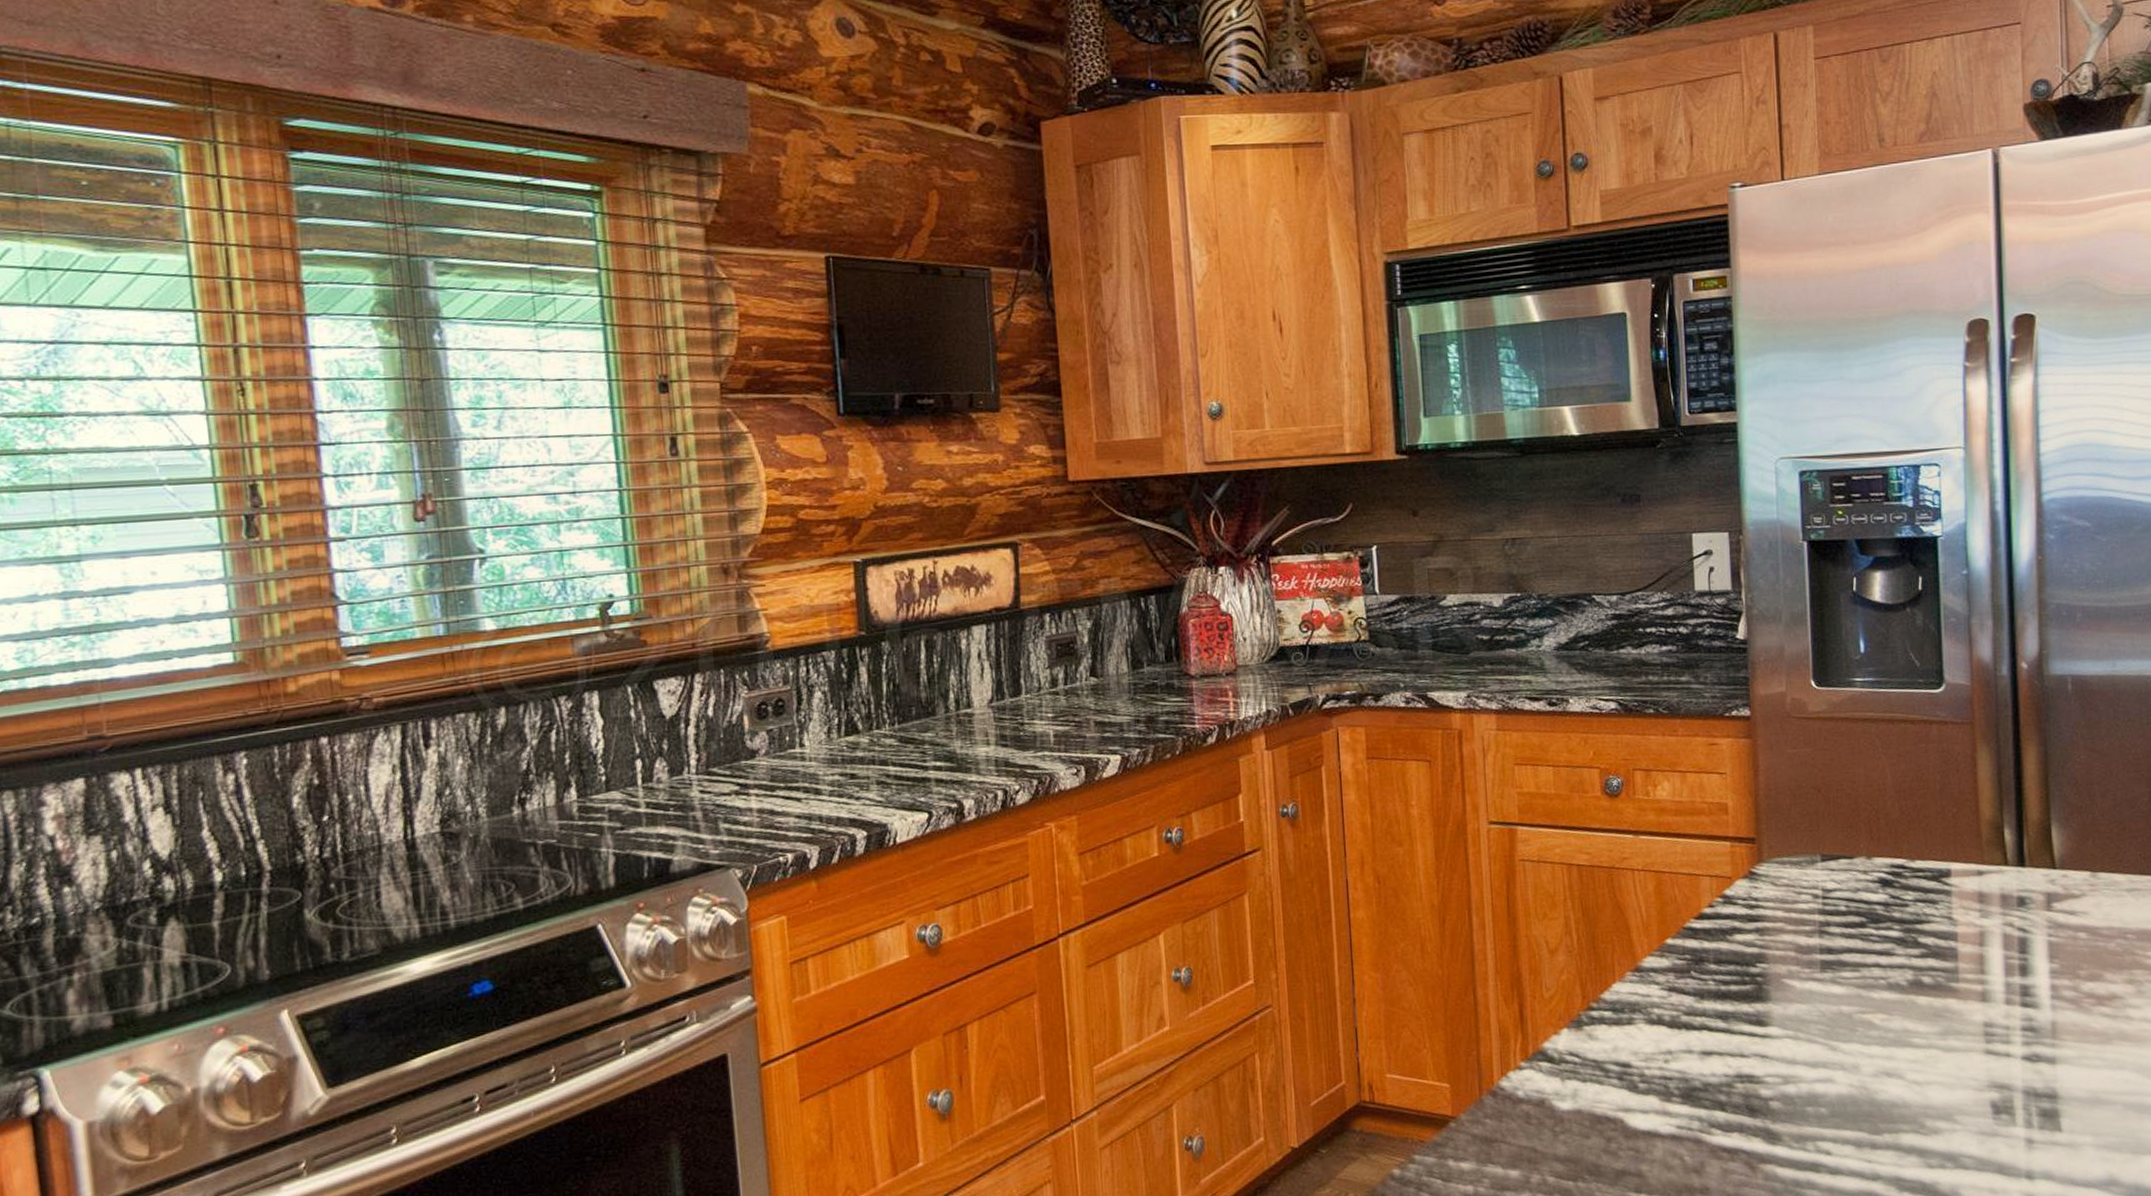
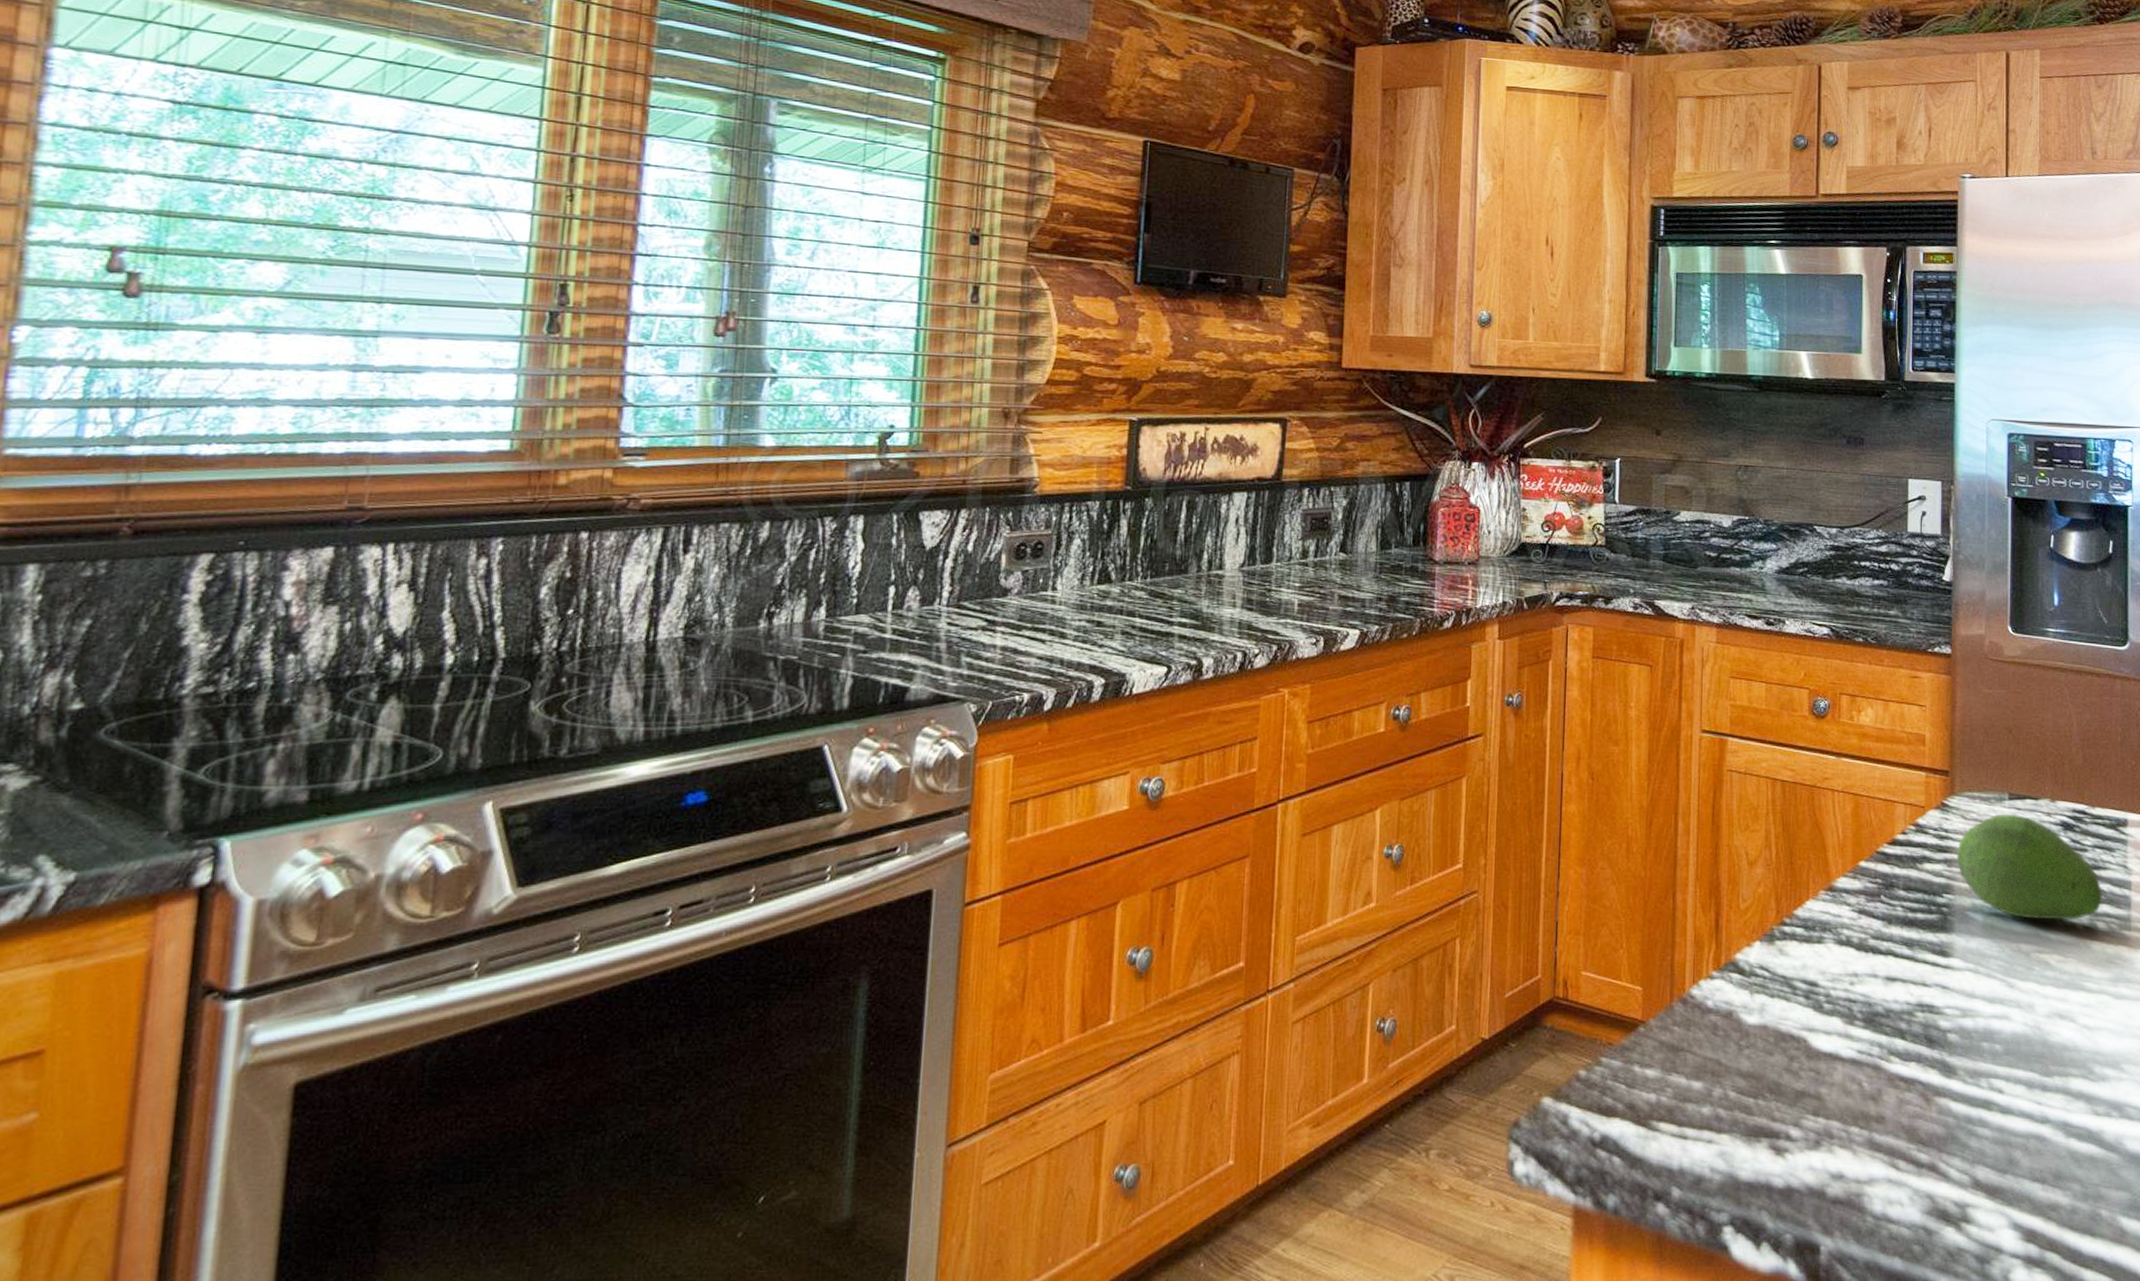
fruit: none [1768,875,1928,981] -> present [1956,813,2103,920]

